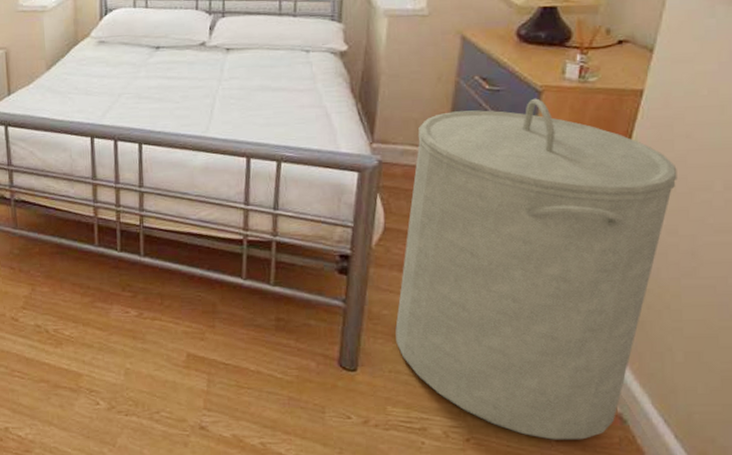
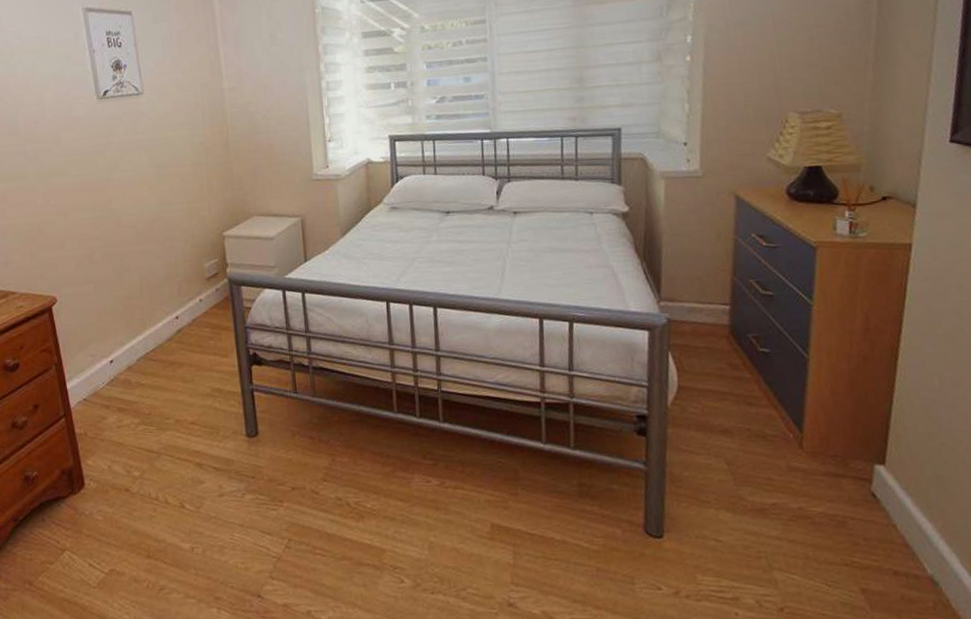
laundry hamper: present [395,98,677,440] -> none [698,254,955,606]

